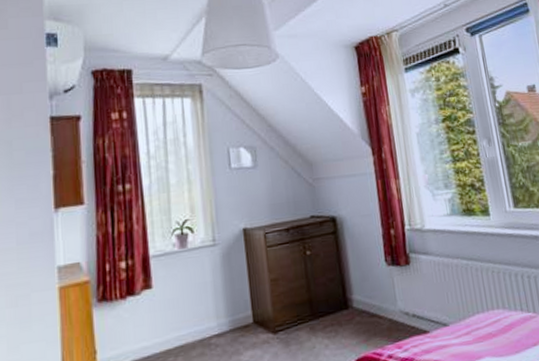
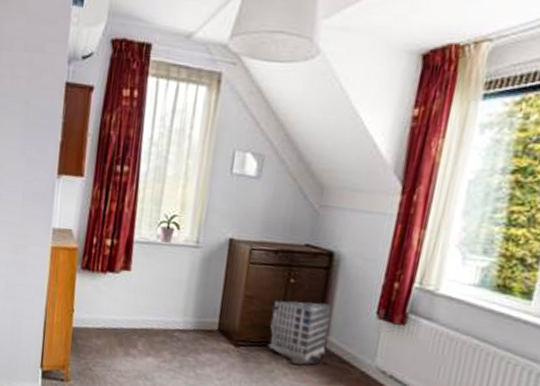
architectural model: none [298,264,360,335] -> present [267,300,333,366]

